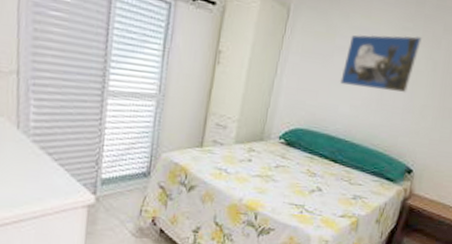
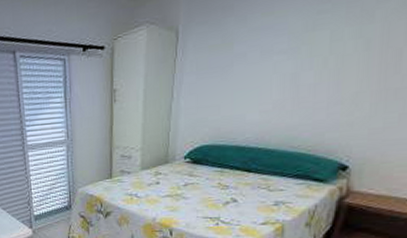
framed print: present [340,34,422,93] -> none [245,15,345,93]

